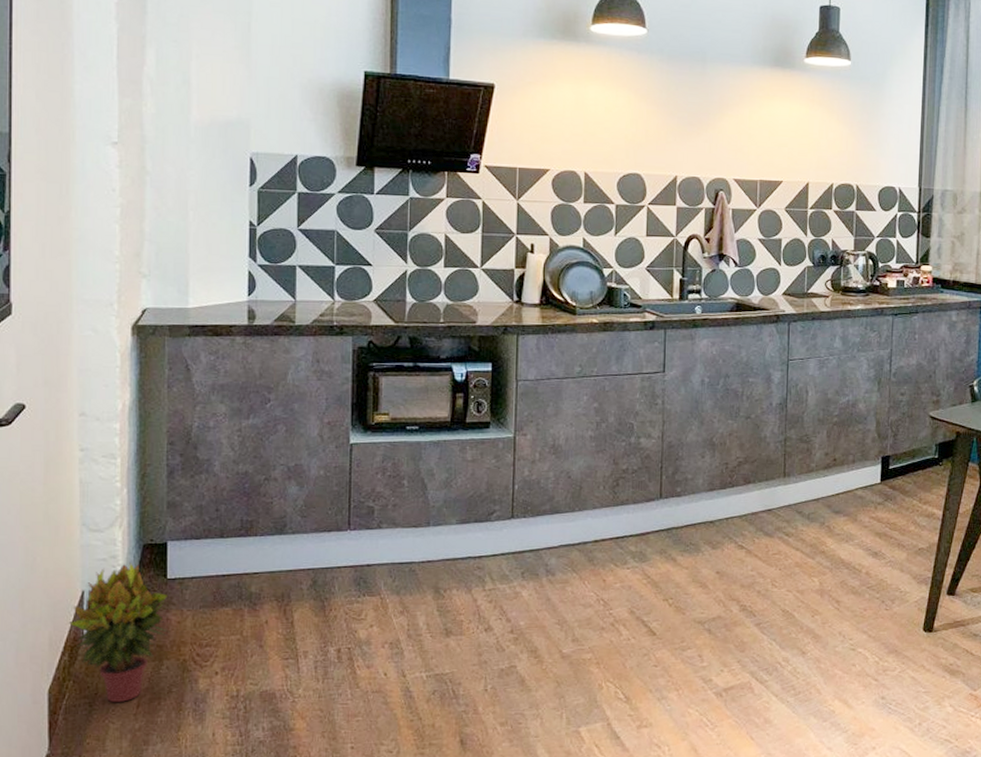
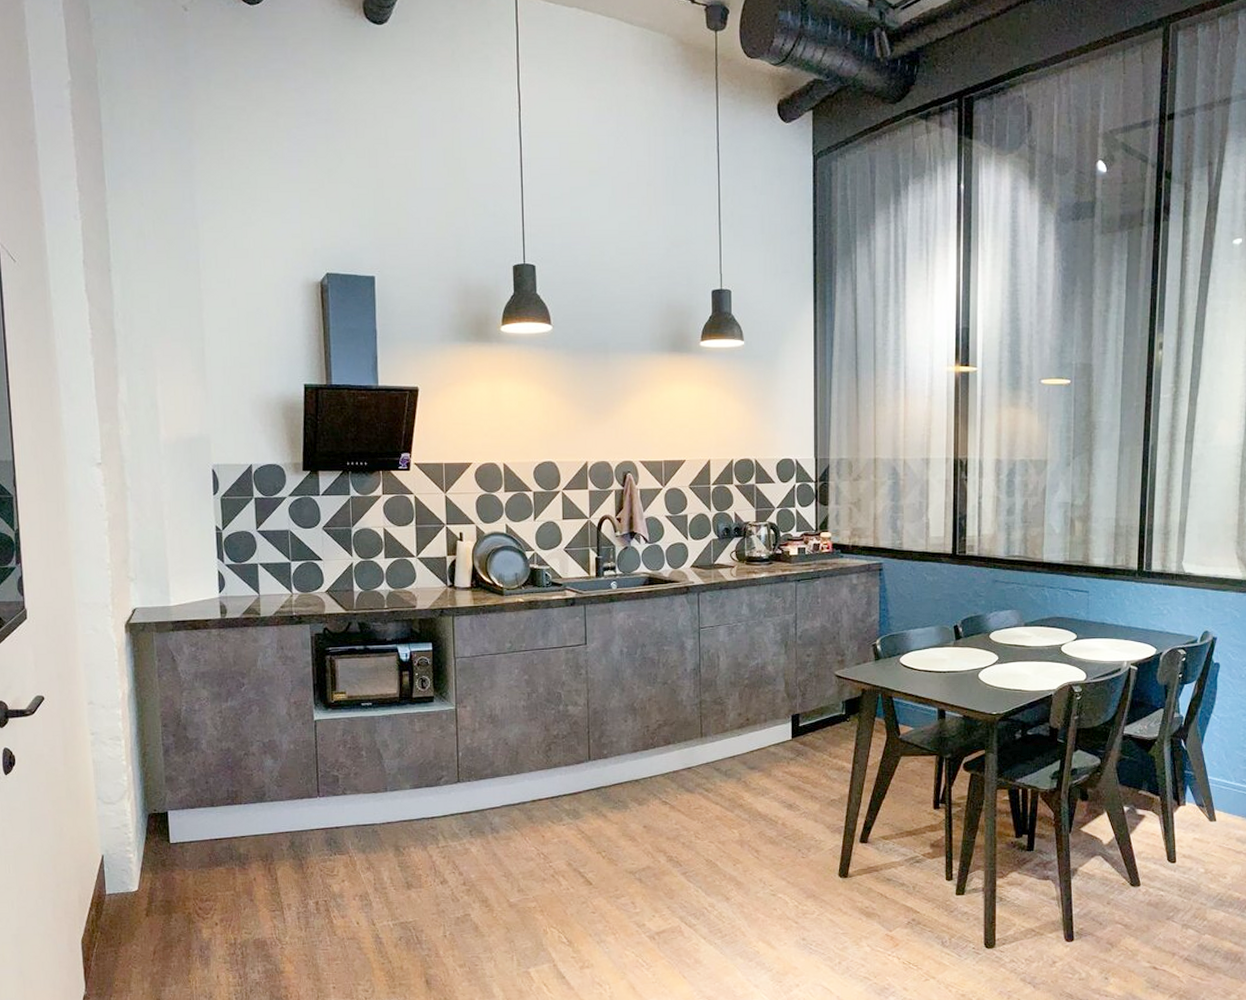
potted plant: present [69,562,171,703] -> none [94,829,176,951]

